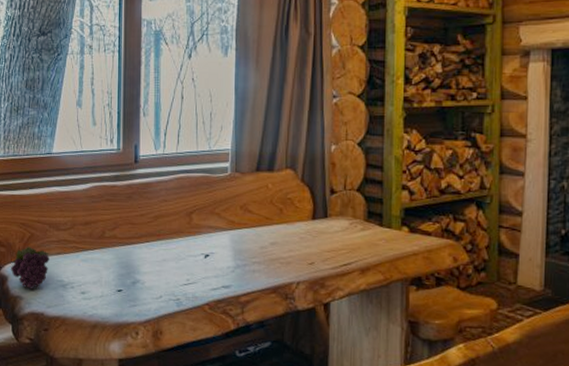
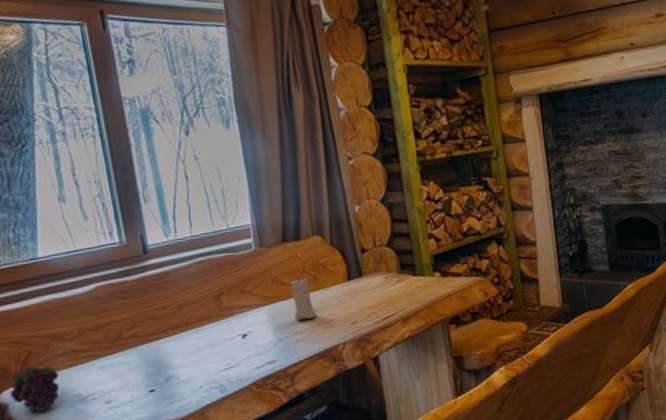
candle: none [255,207,277,251] -> present [290,276,317,320]

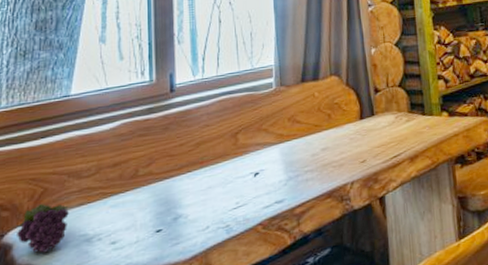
candle: present [290,276,317,320] -> none [306,115,328,159]

